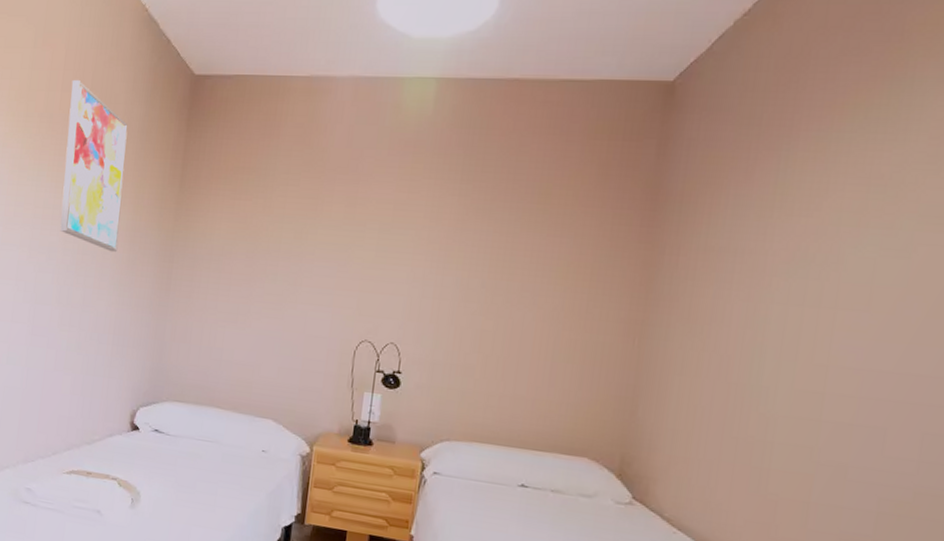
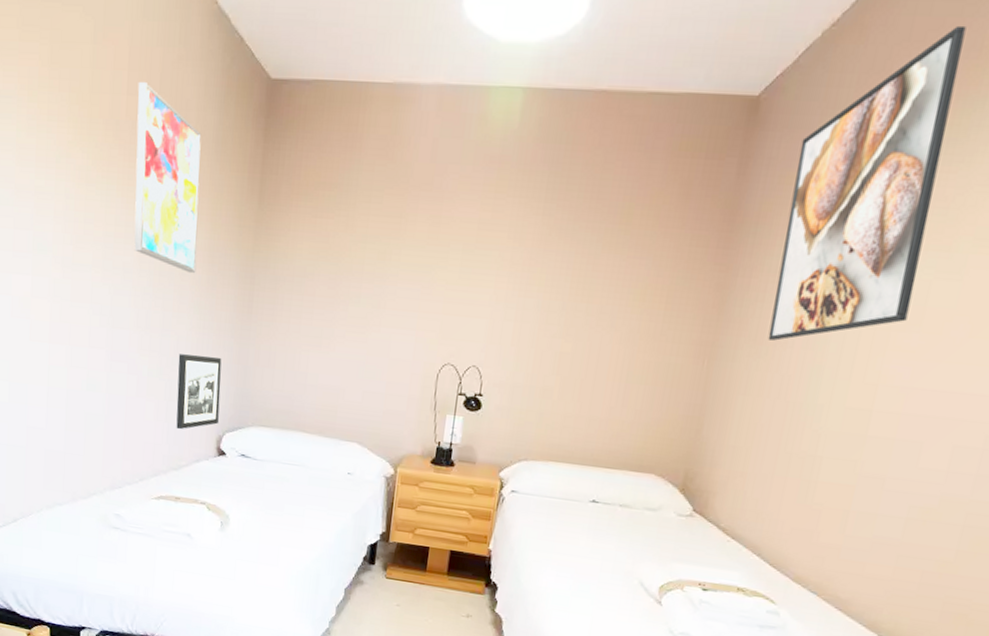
picture frame: none [91,329,139,404] -> present [176,354,222,430]
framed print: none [702,12,884,320] -> present [767,25,966,341]

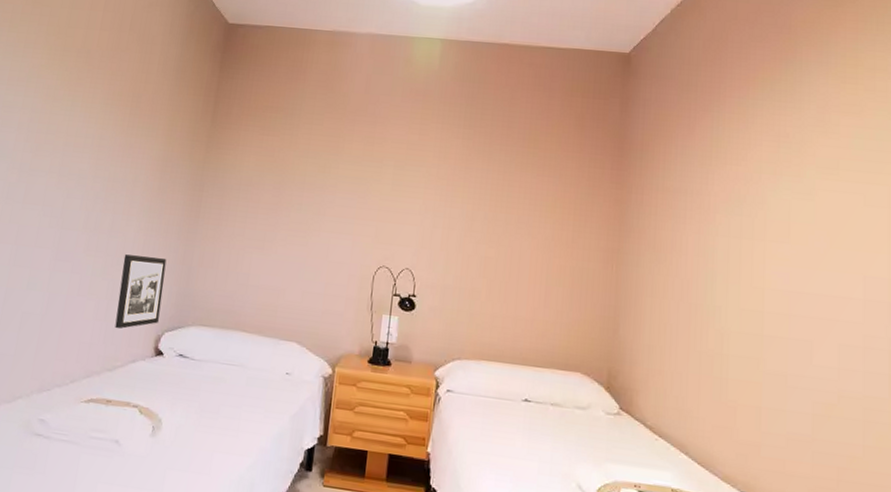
wall art: present [134,82,202,274] -> none [91,21,164,181]
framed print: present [767,25,966,341] -> none [664,10,778,249]

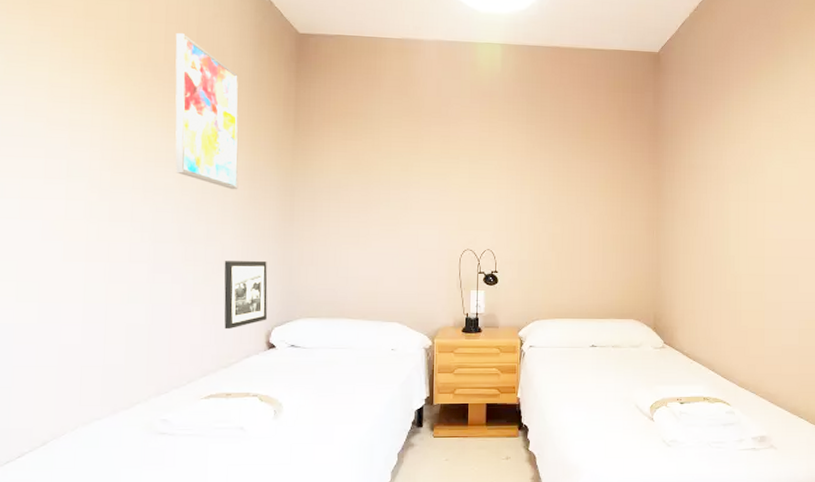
wall art: none [91,21,164,181] -> present [175,33,239,190]

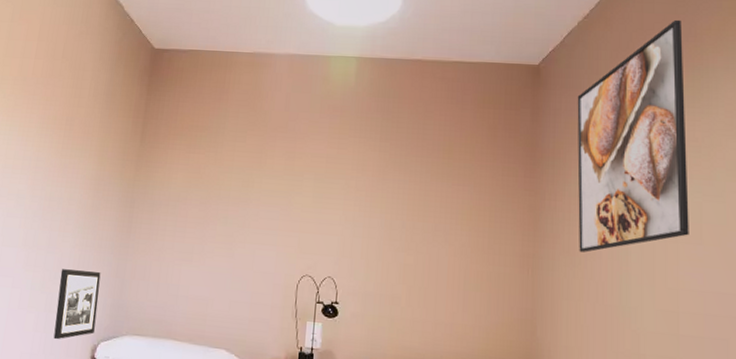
wall art: present [175,33,239,190] -> none [28,50,95,199]
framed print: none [690,13,773,214] -> present [577,19,689,253]

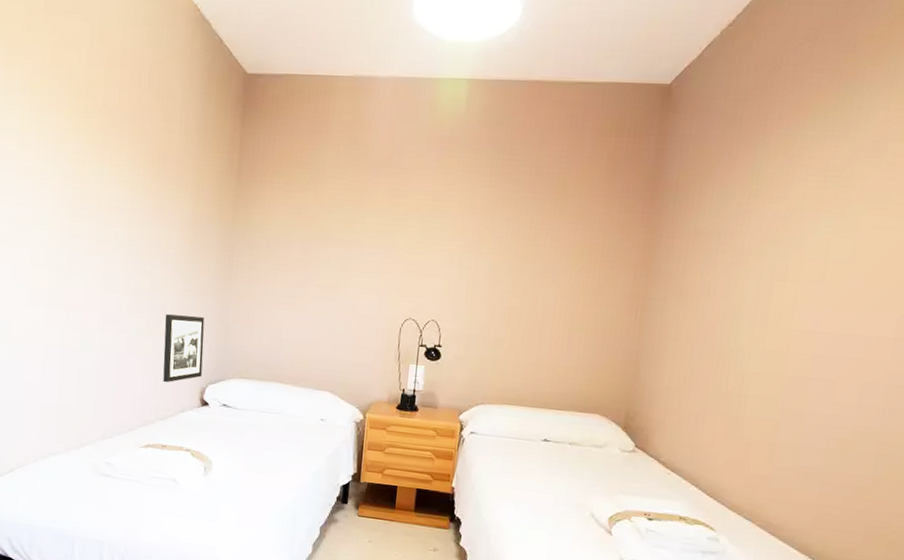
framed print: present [577,19,689,253] -> none [692,25,841,293]

